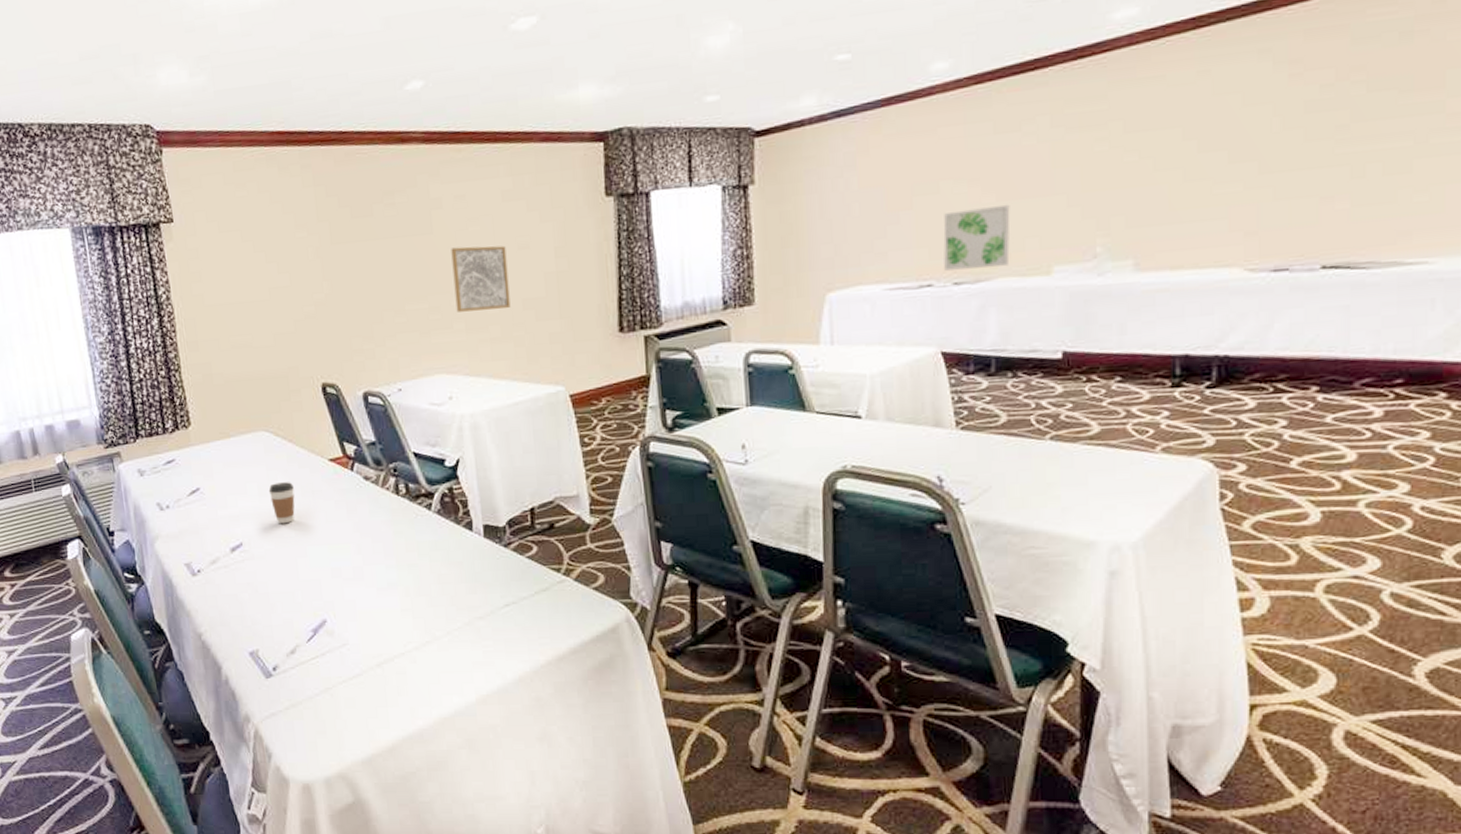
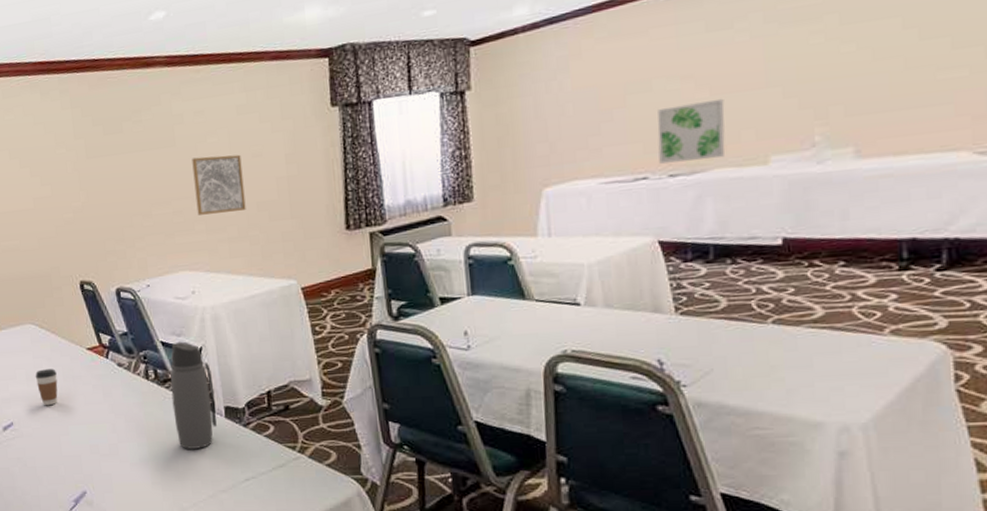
water bottle: none [423,452,475,572] -> present [170,341,217,449]

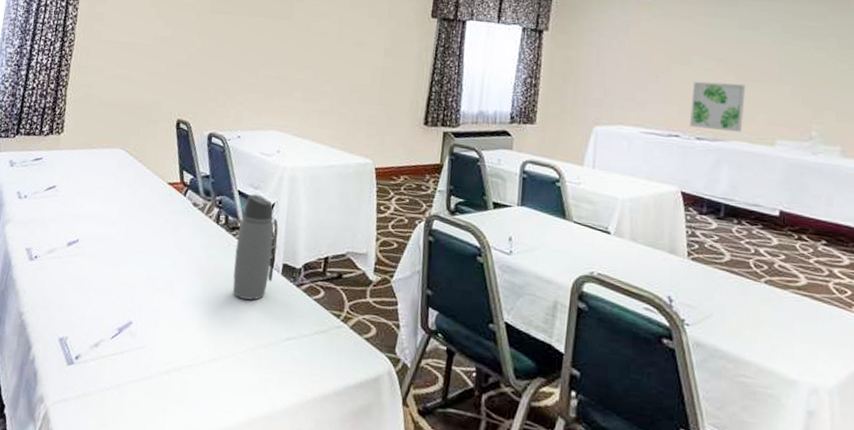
coffee cup: present [35,369,58,406] -> none [111,194,134,231]
wall art: present [192,154,246,215] -> none [298,33,346,88]

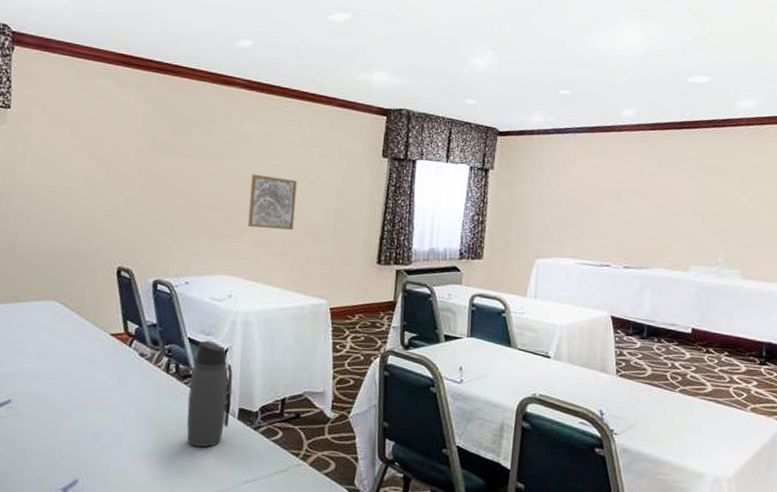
wall art: none [298,33,346,88] -> present [248,174,297,230]
wall art: present [690,81,746,133] -> none [619,215,666,261]

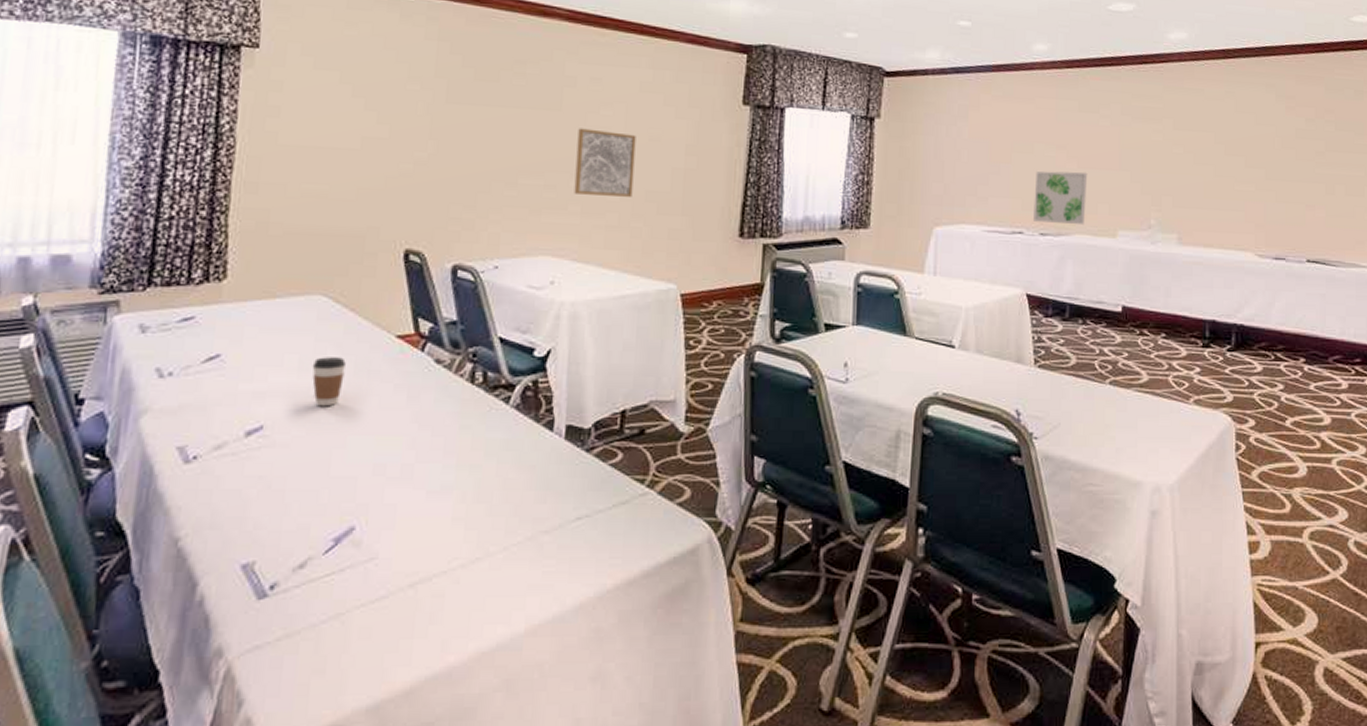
coffee cup: none [47,348,72,387] -> present [312,357,346,407]
water bottle: present [187,340,233,447] -> none [498,340,558,476]
wall art: none [619,215,666,261] -> present [1033,171,1088,226]

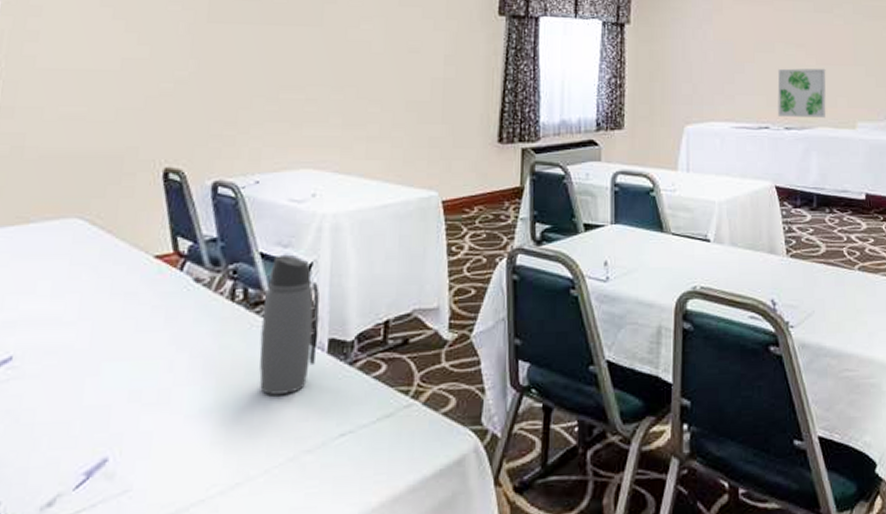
coffee cup: present [312,357,346,407] -> none [65,281,101,334]
water bottle: none [498,340,558,476] -> present [259,254,320,395]
wall art: present [574,128,636,197] -> none [335,42,396,108]

